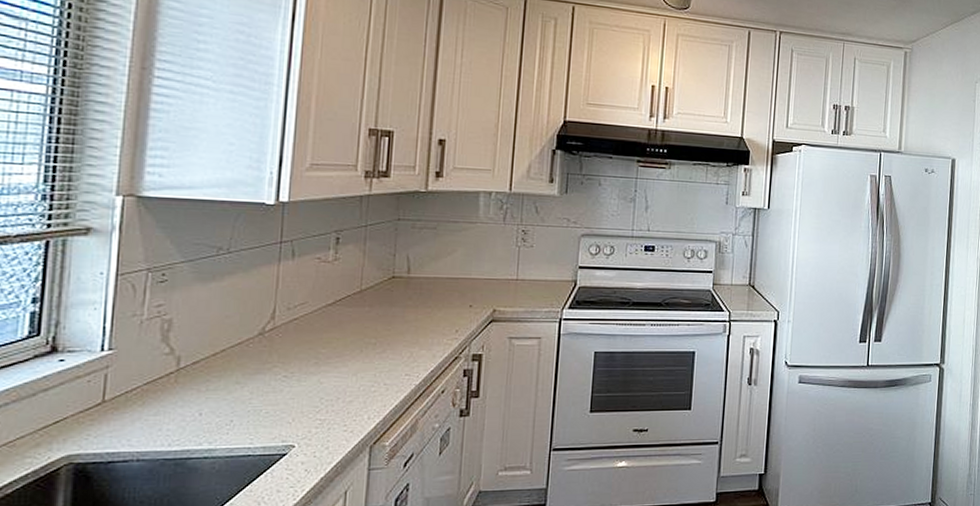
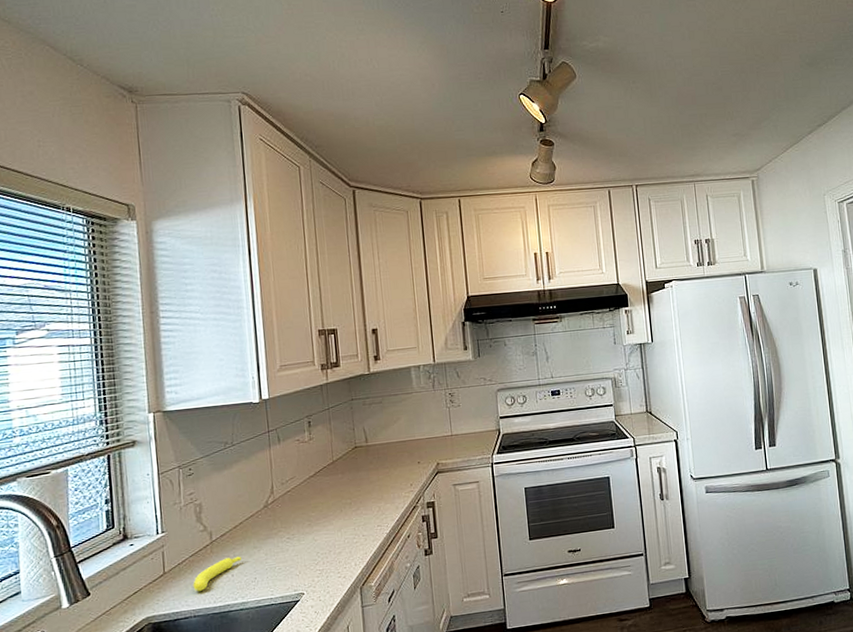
banana: none [142,391,217,429] -> present [193,556,242,591]

